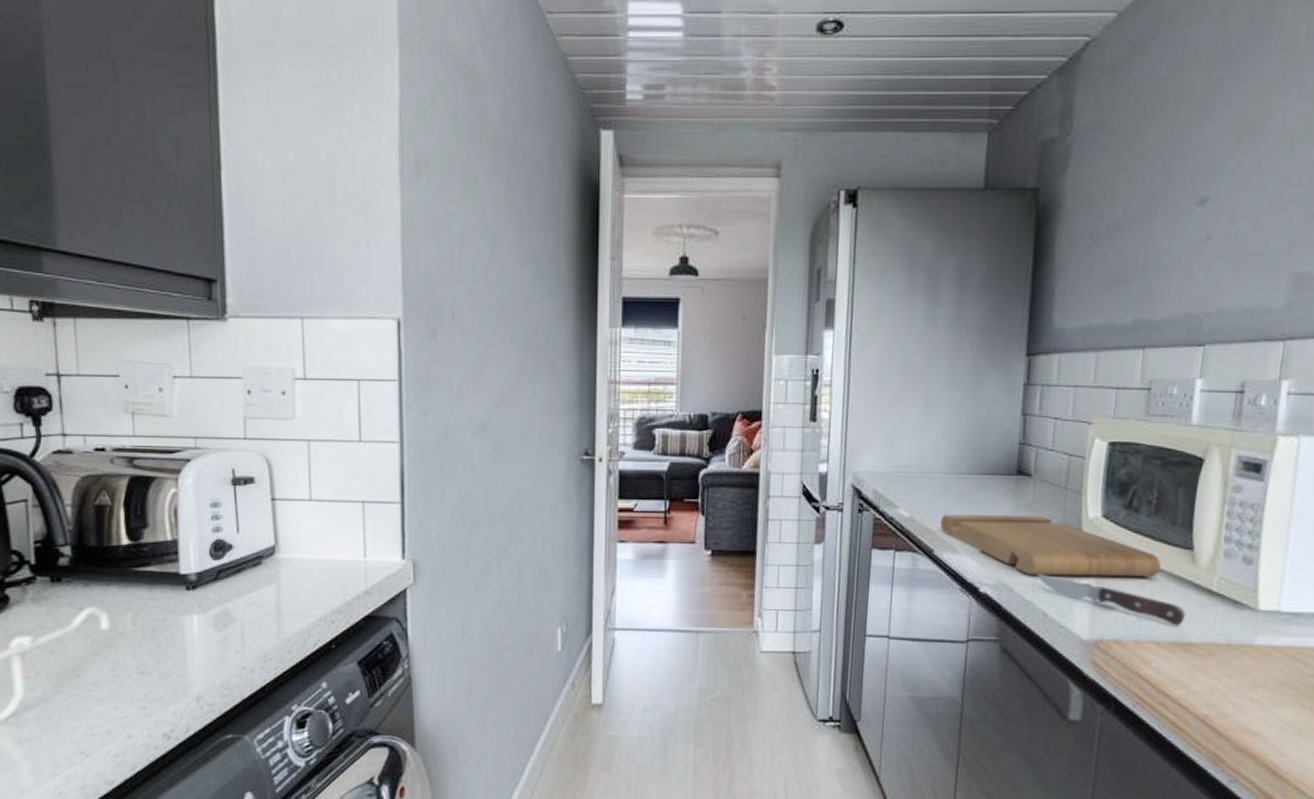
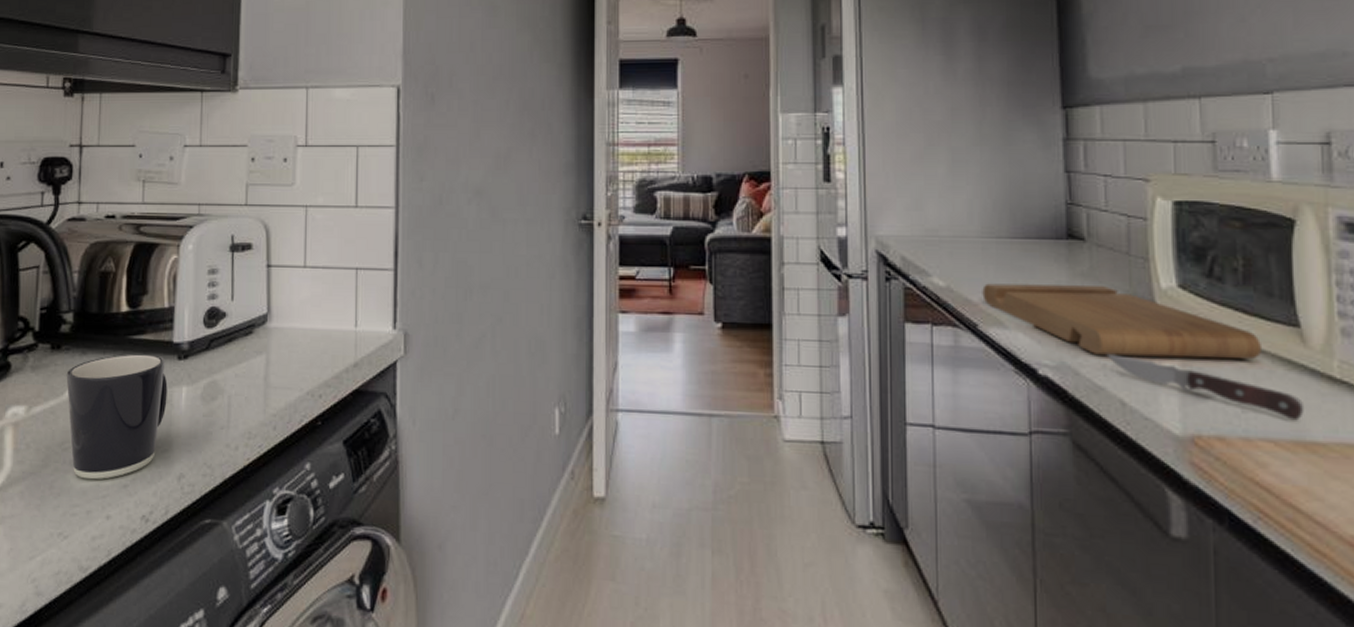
mug: none [70,585,179,703] -> present [66,353,168,480]

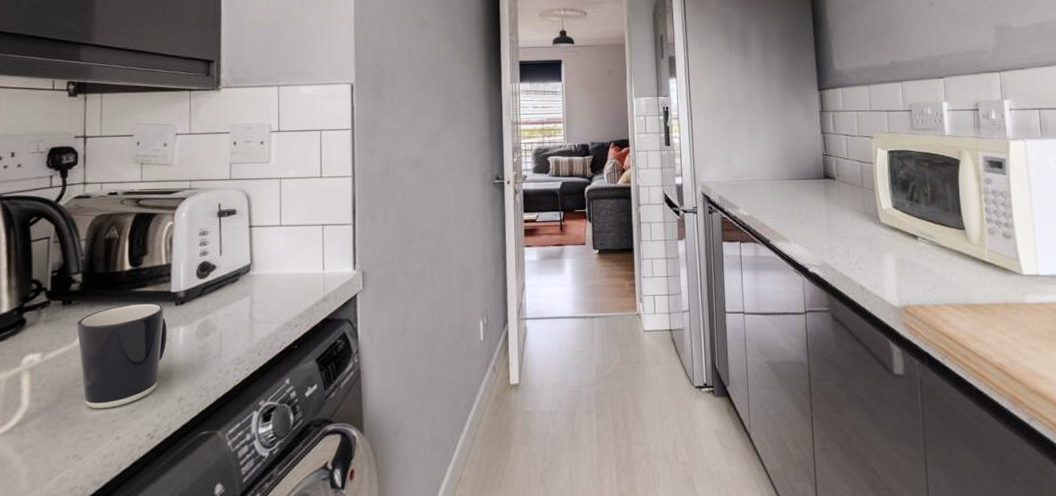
cutting board: present [982,283,1261,360] -> none [772,210,943,256]
knife: present [1106,355,1305,421] -> none [851,255,970,291]

